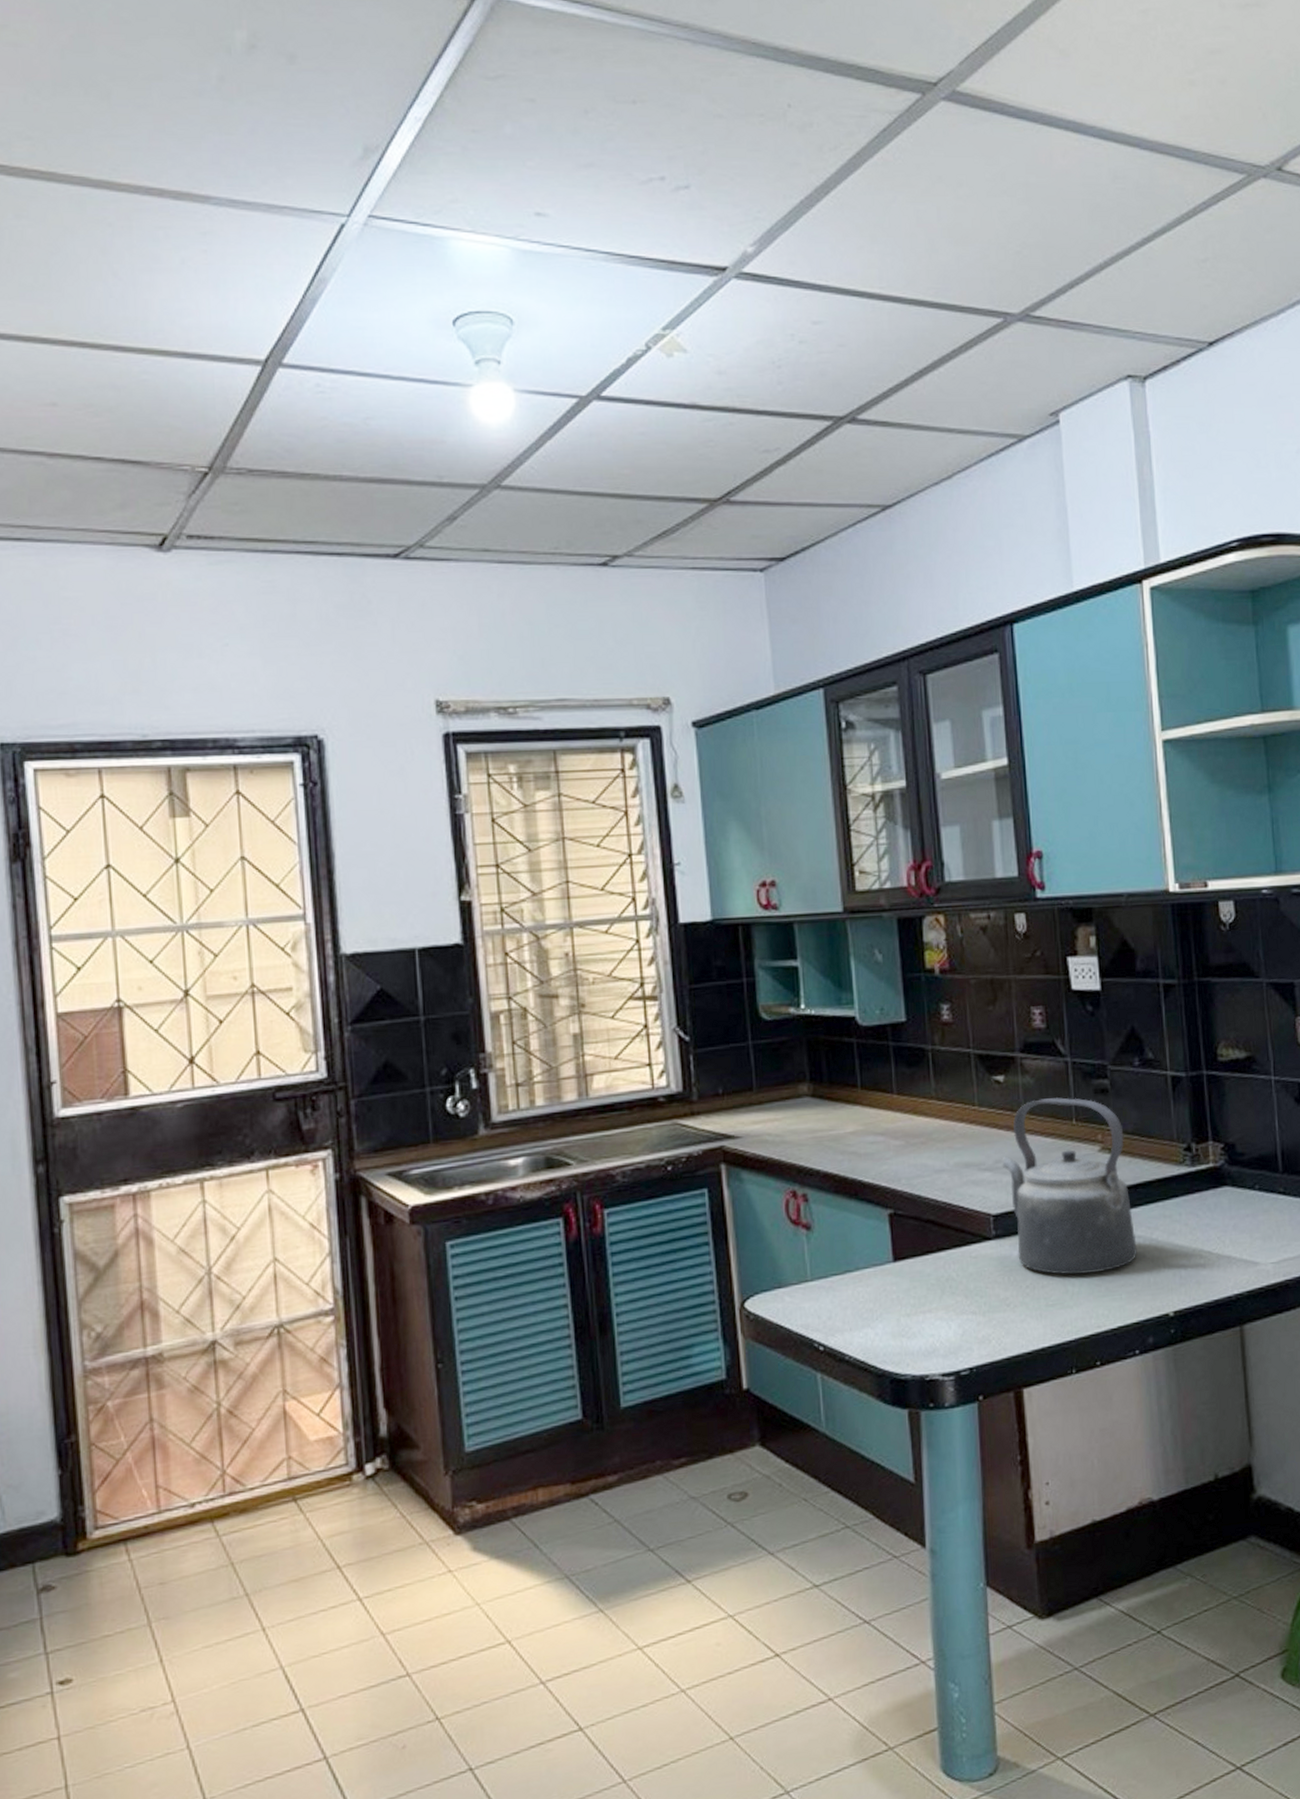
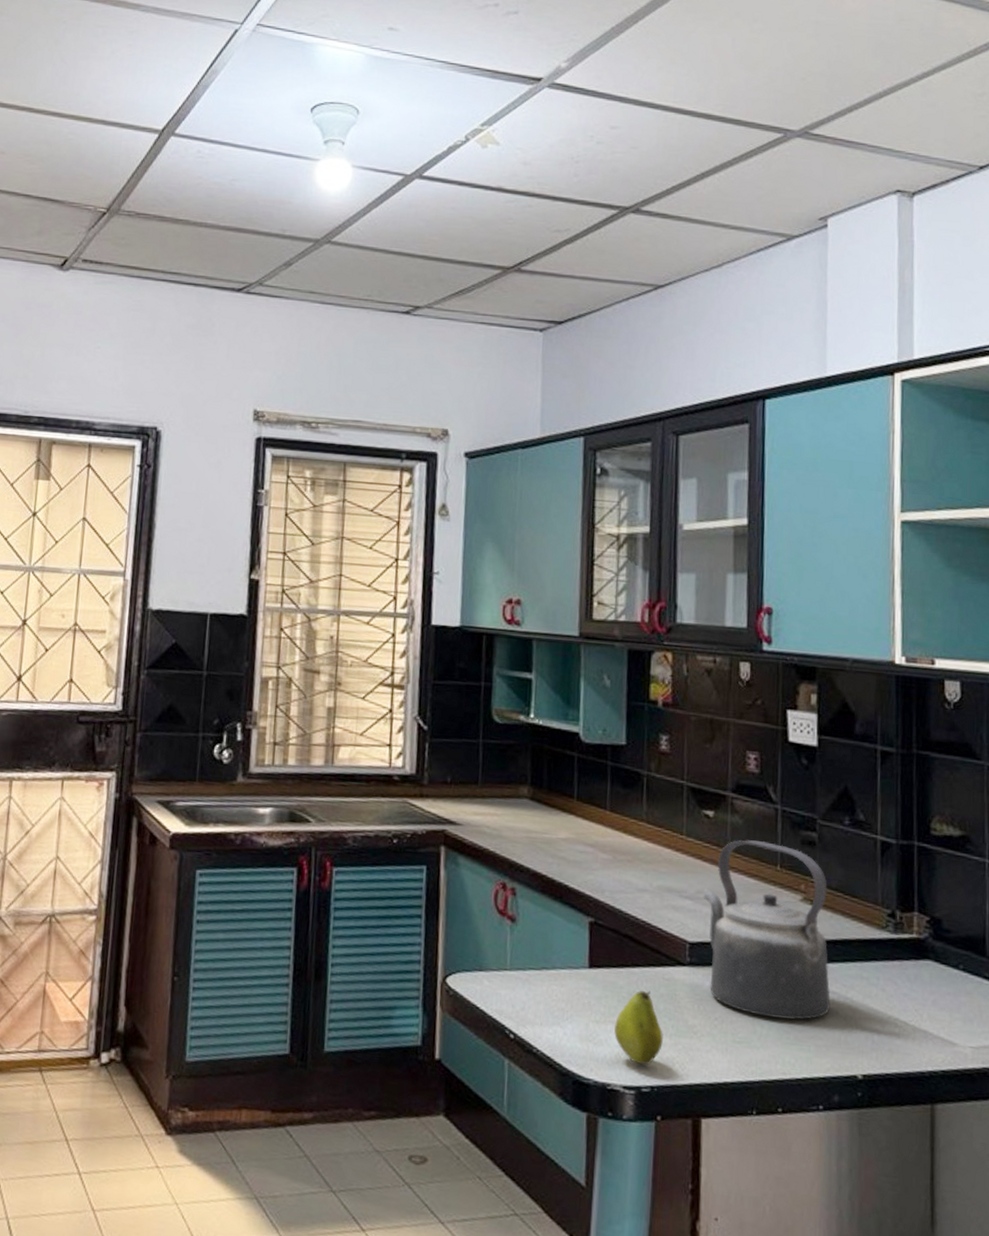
fruit: none [926,1272,978,1349] -> present [614,991,664,1066]

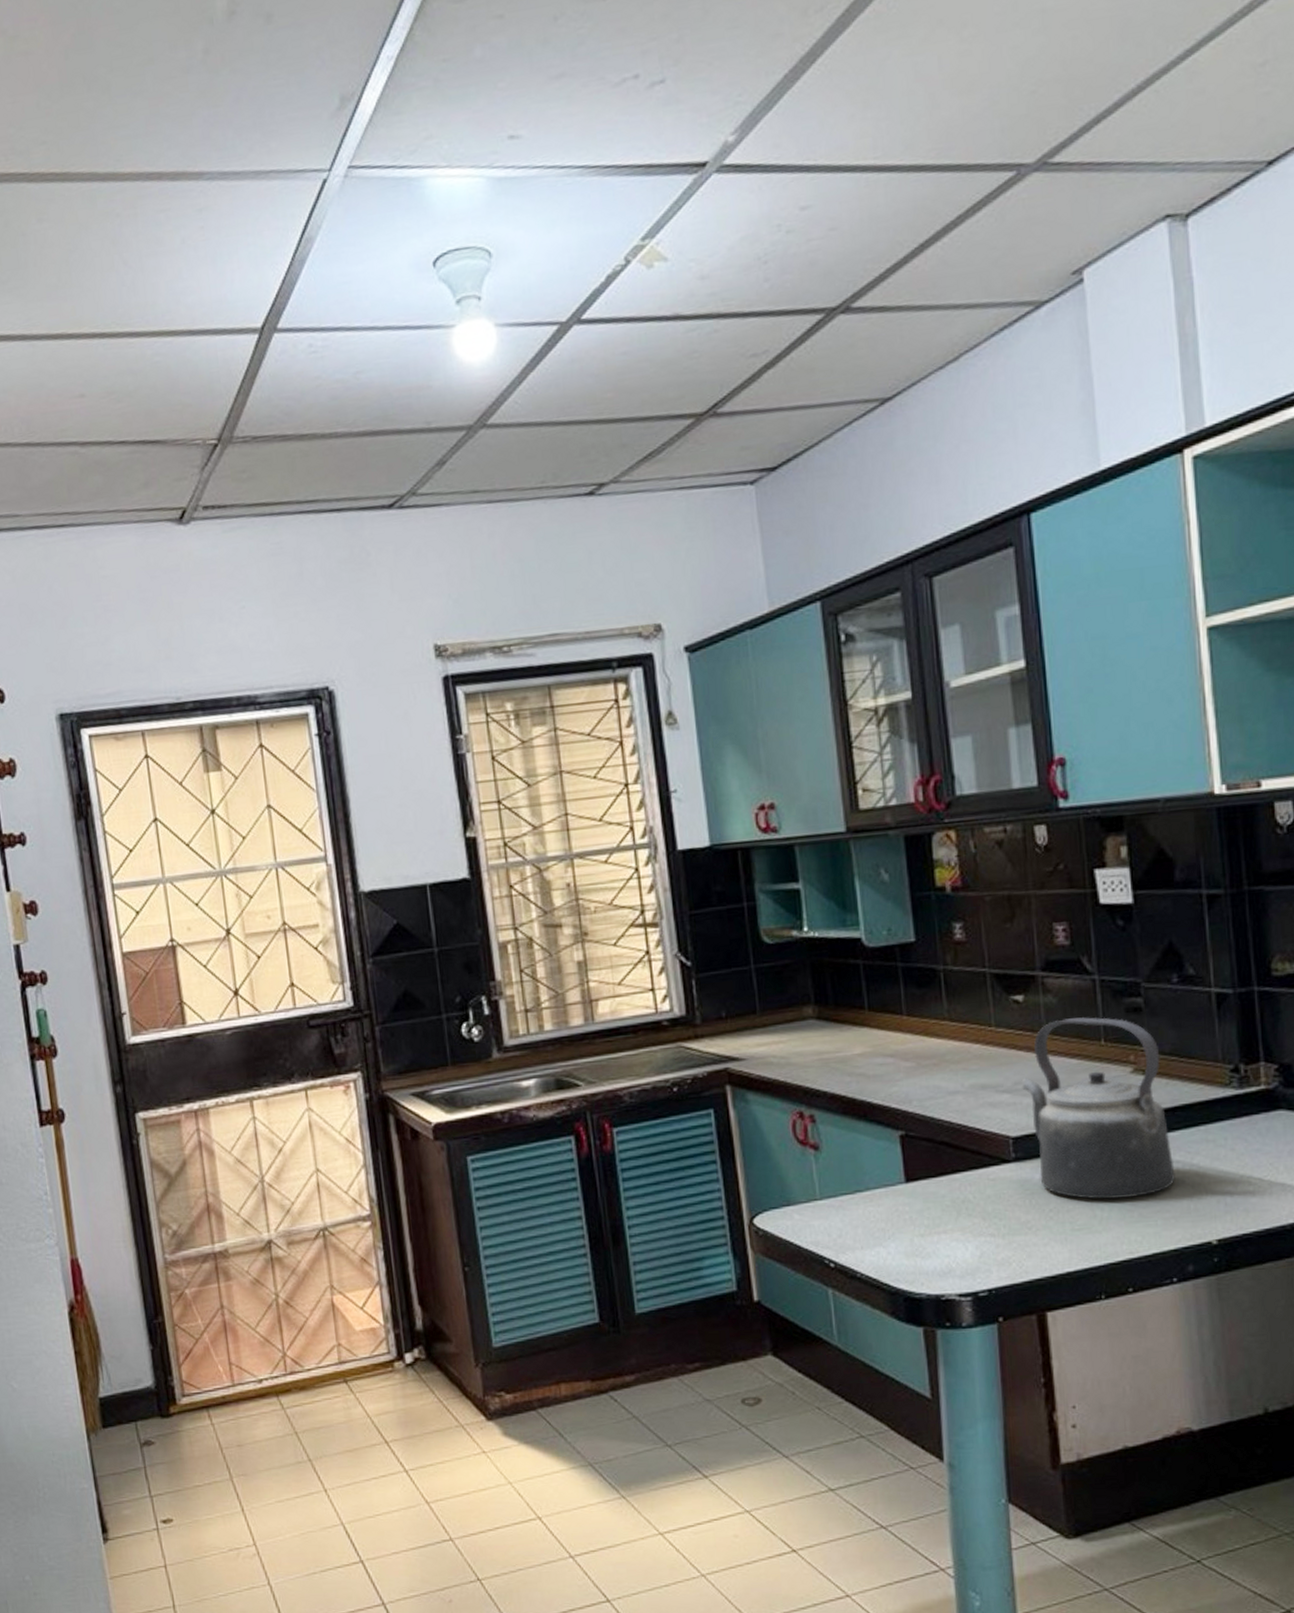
fruit: present [614,991,664,1066] -> none [941,1194,997,1271]

